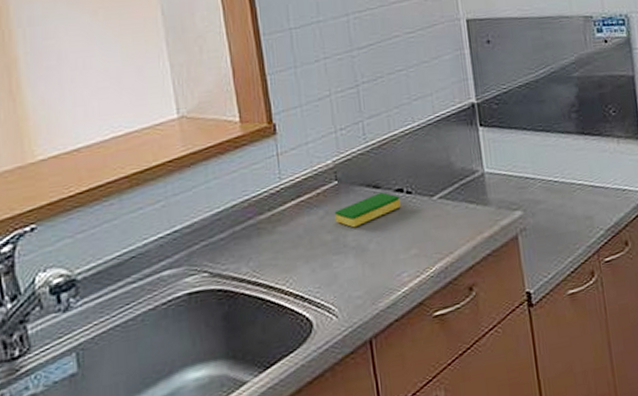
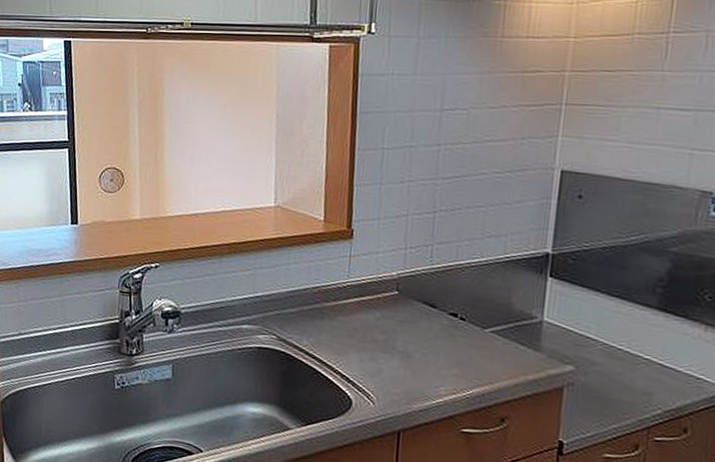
dish sponge: present [334,192,401,228] -> none [389,311,453,336]

